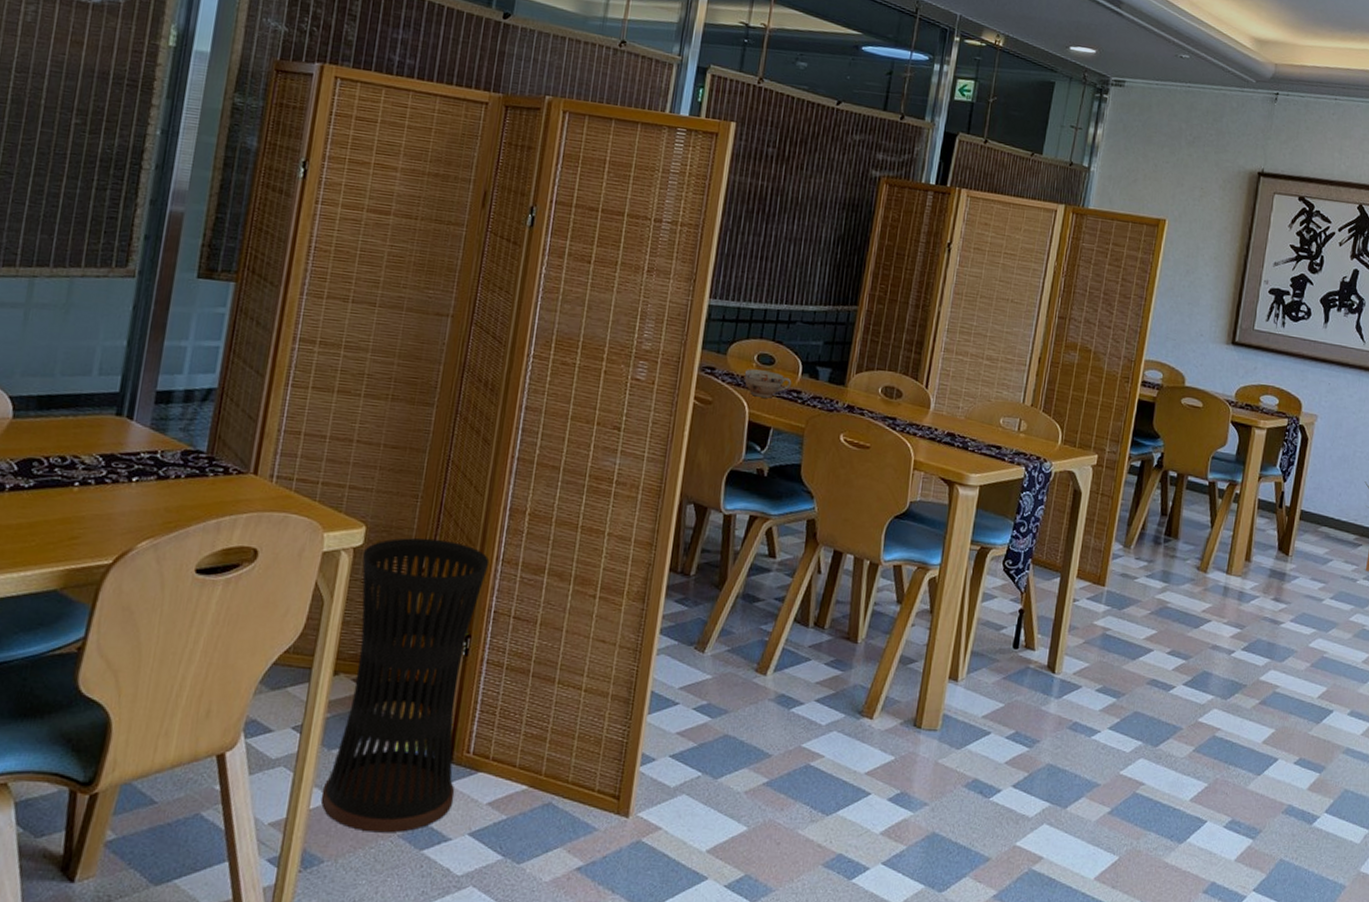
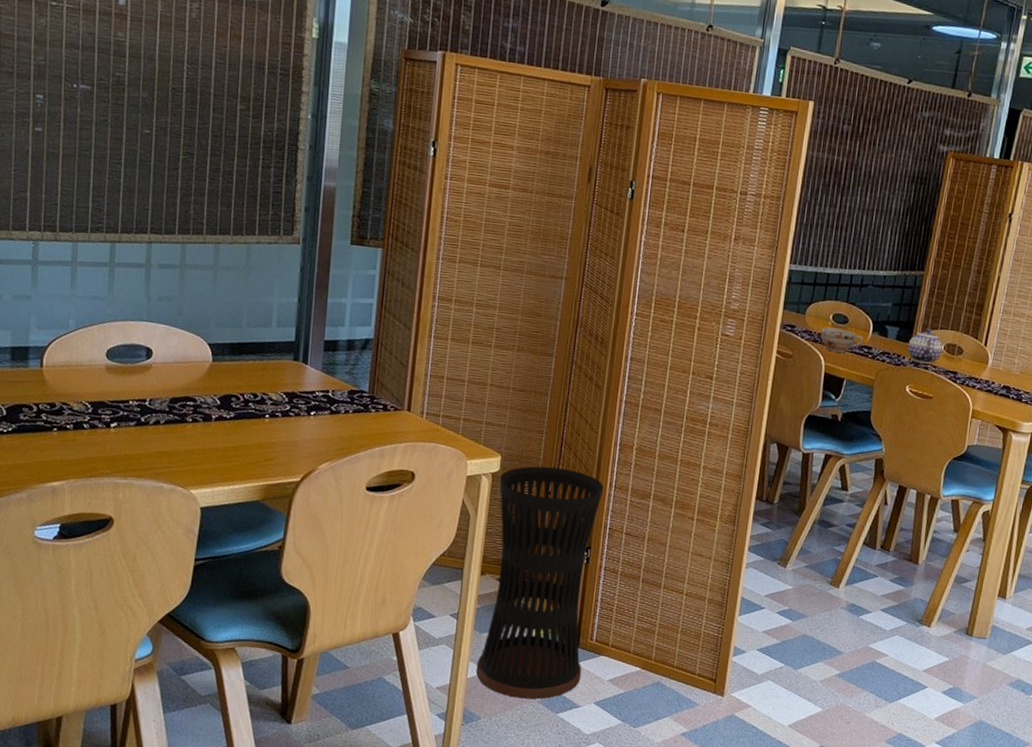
teapot: none [840,368,881,410] -> present [907,327,944,365]

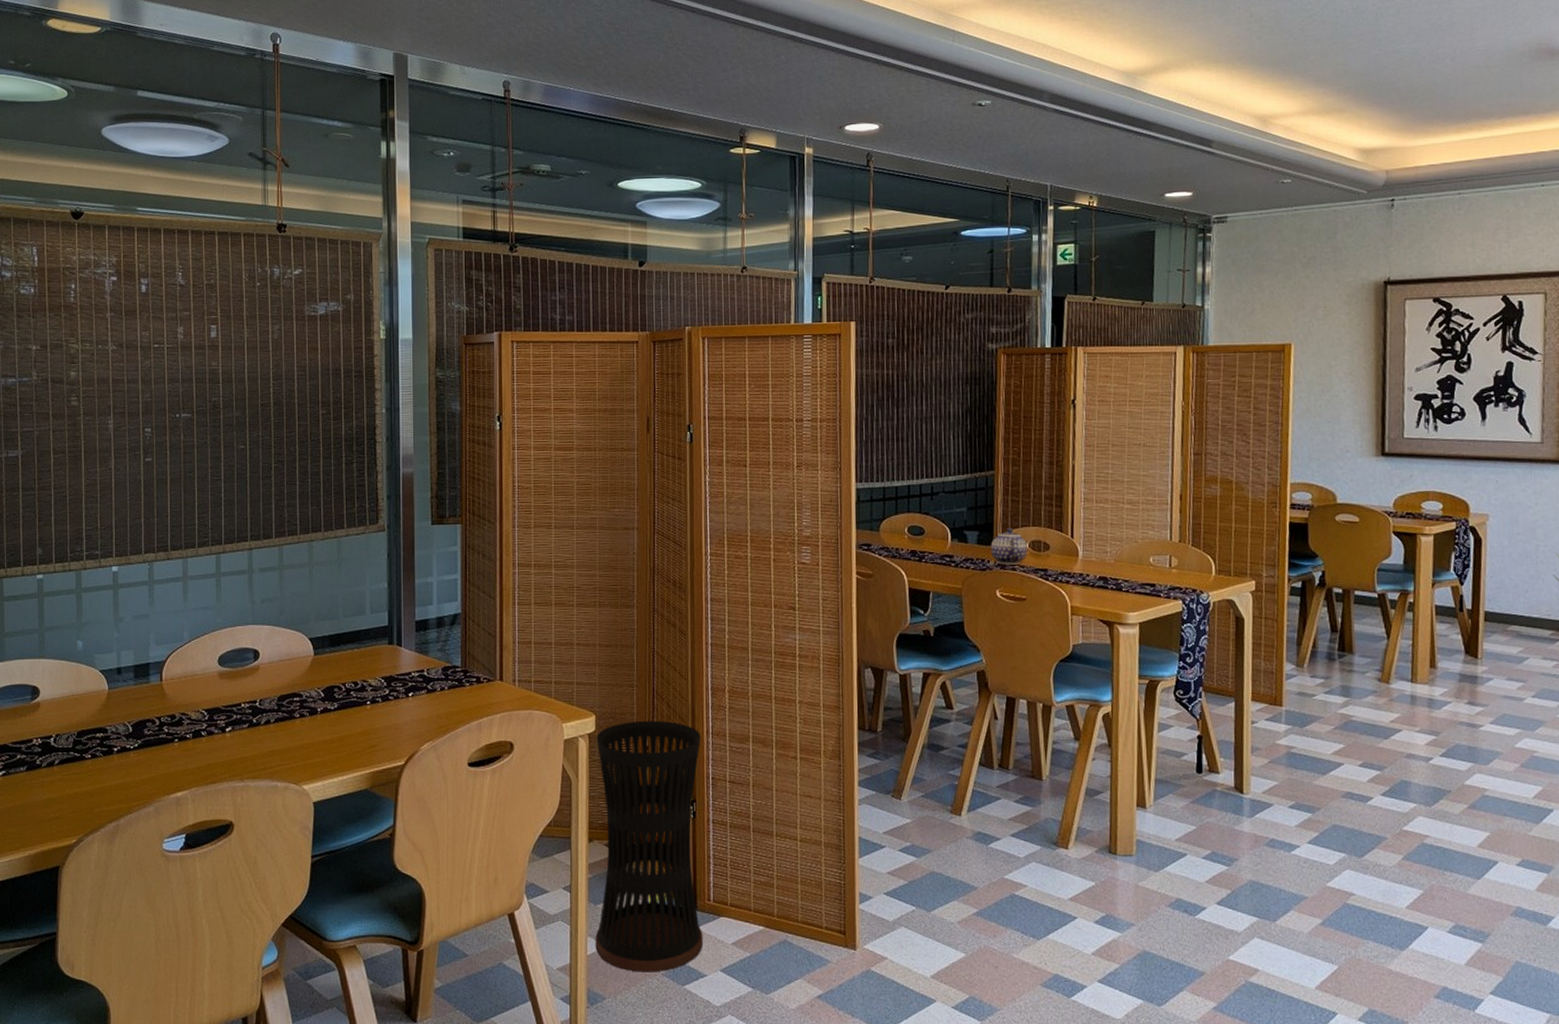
teacup: present [821,327,864,353] -> none [898,541,944,565]

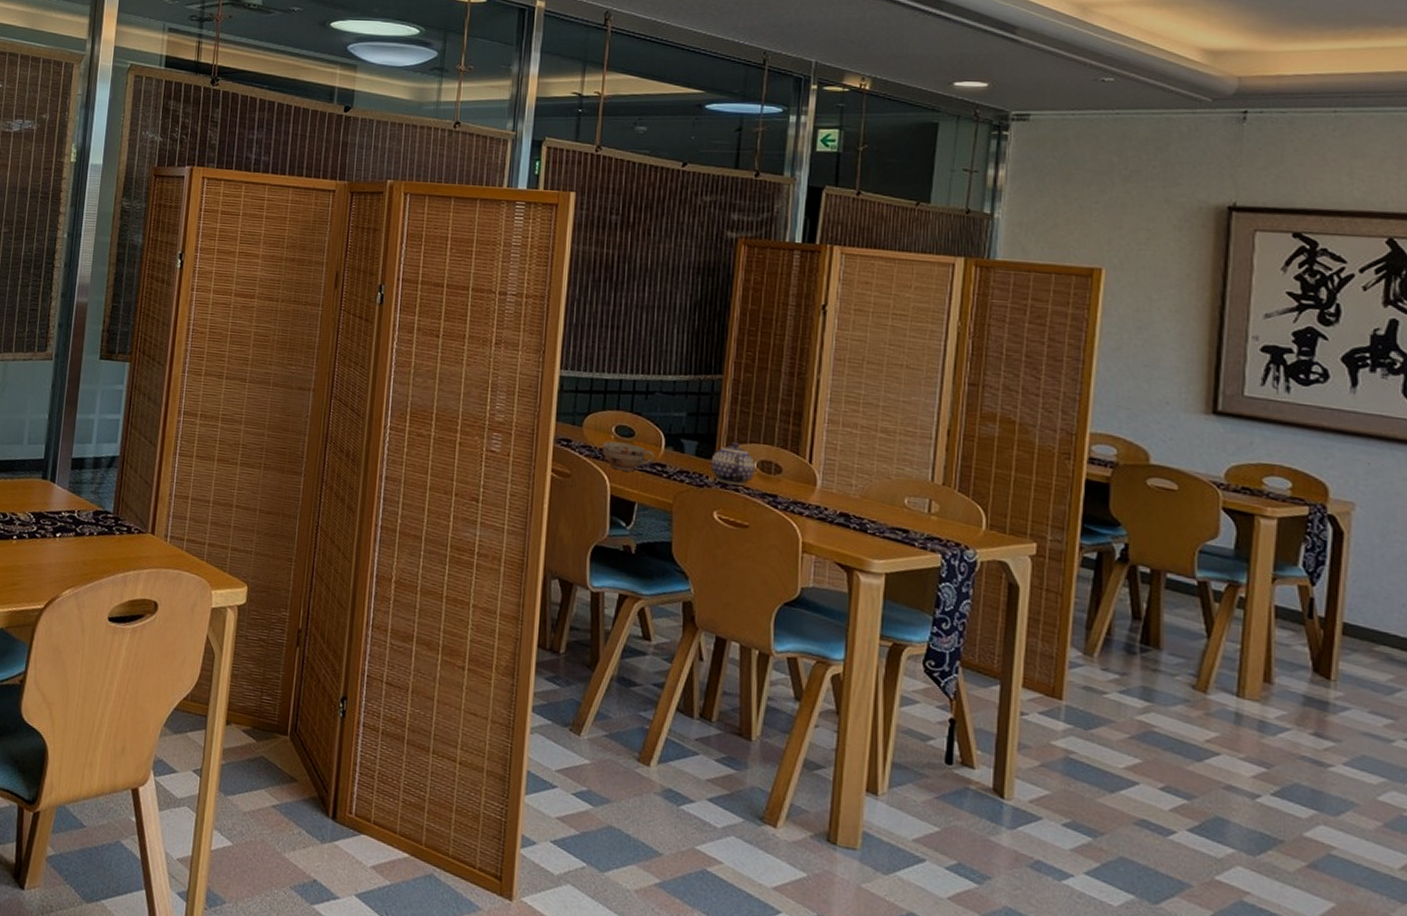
umbrella stand: present [595,720,704,972] -> none [220,599,360,884]
teacup: none [898,541,944,565] -> present [602,441,655,472]

